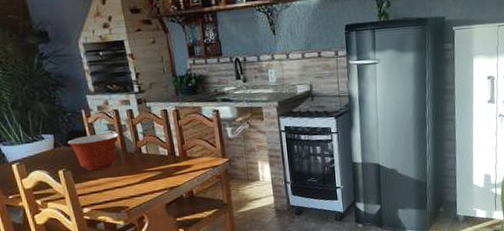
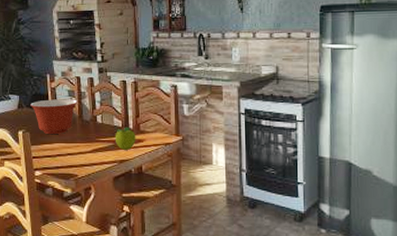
fruit: none [162,154,184,177] -> present [115,127,136,150]

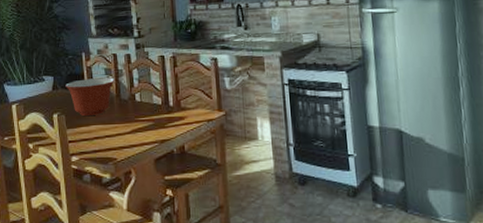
fruit: present [115,127,136,150] -> none [154,104,177,129]

